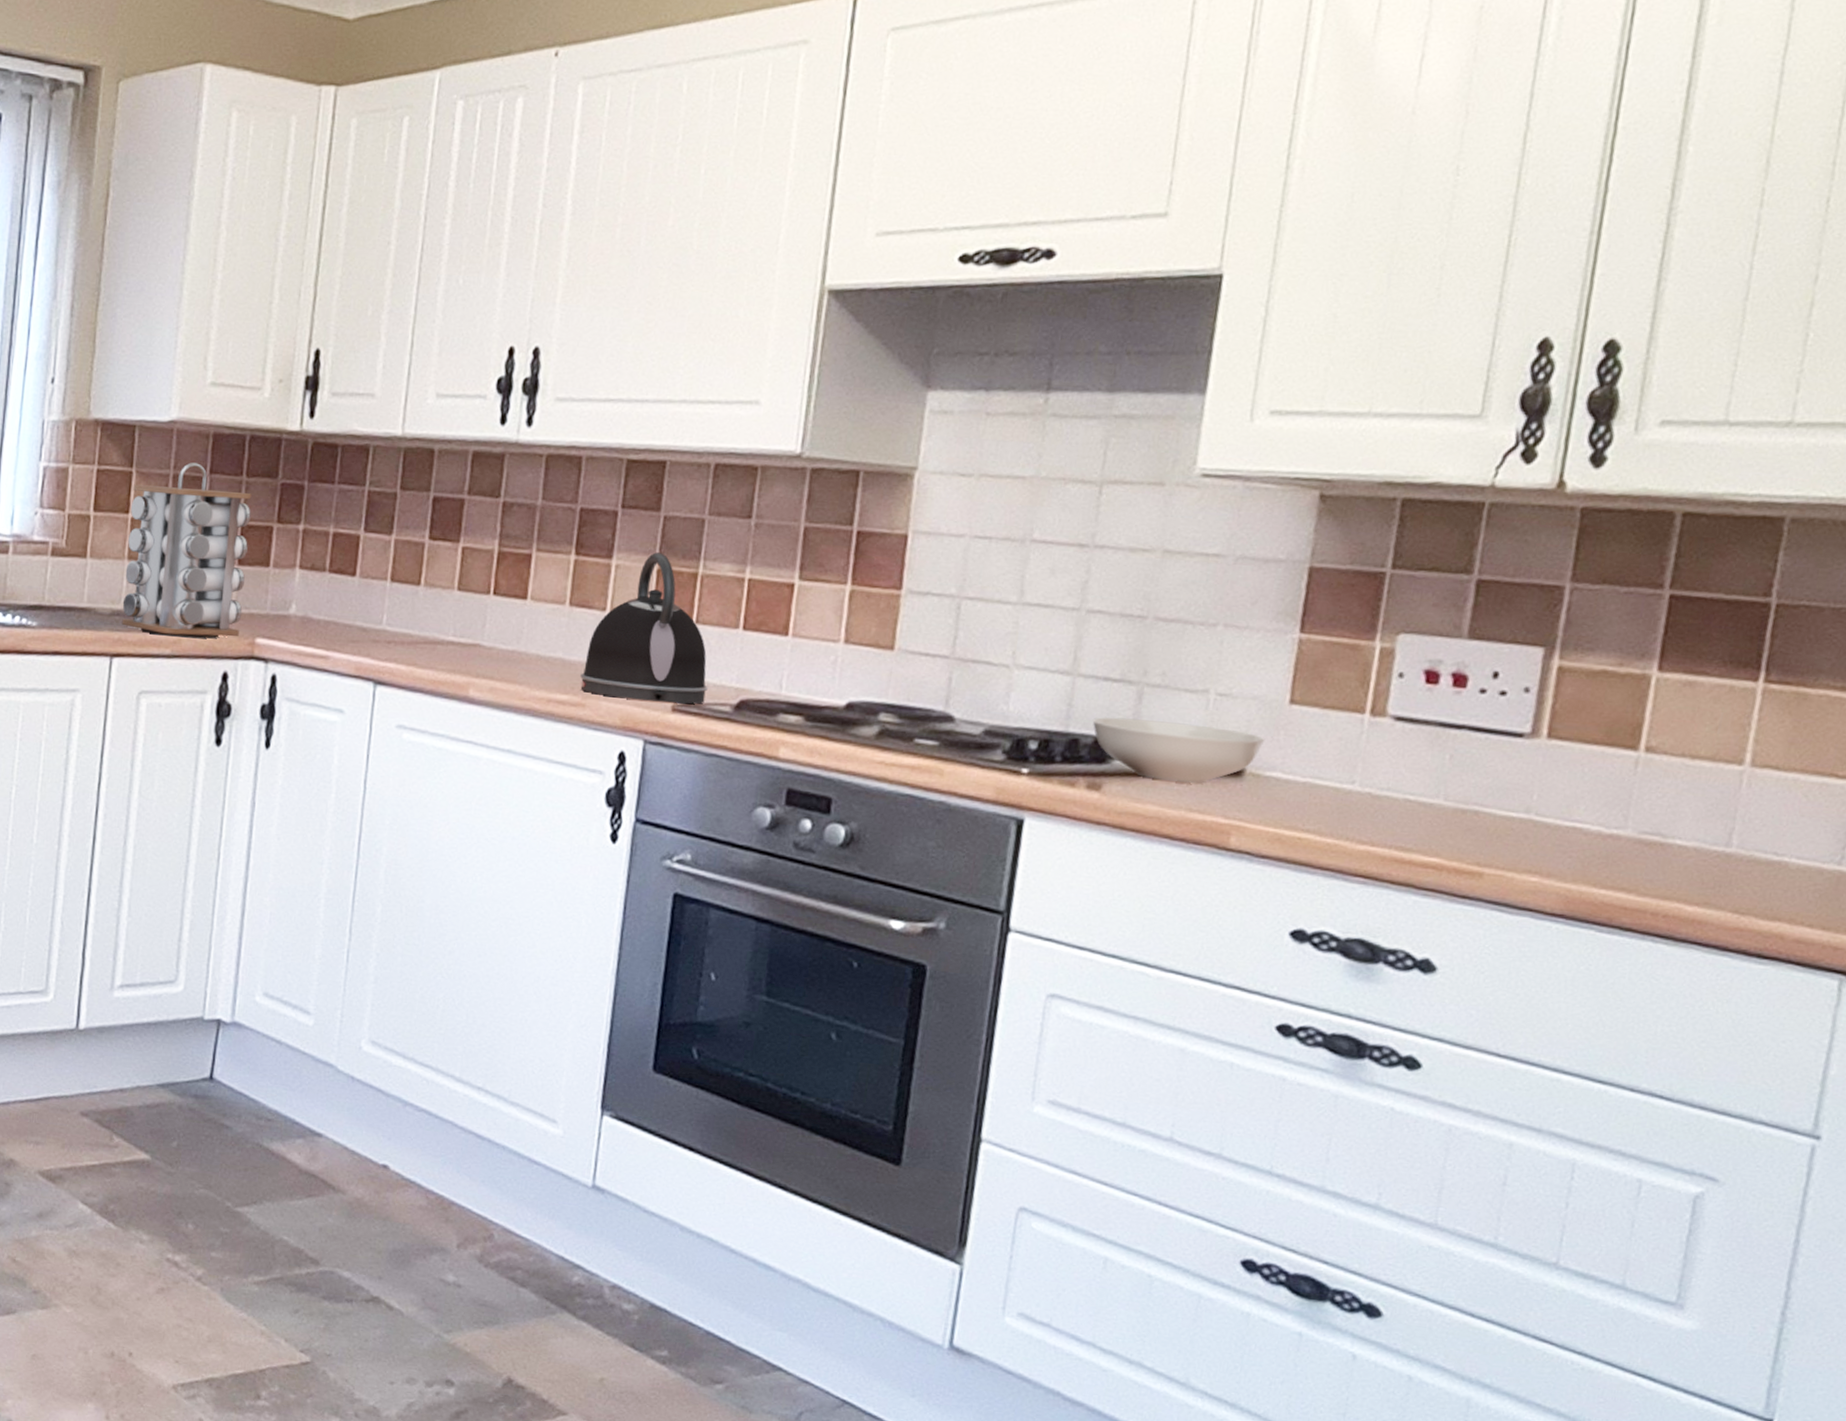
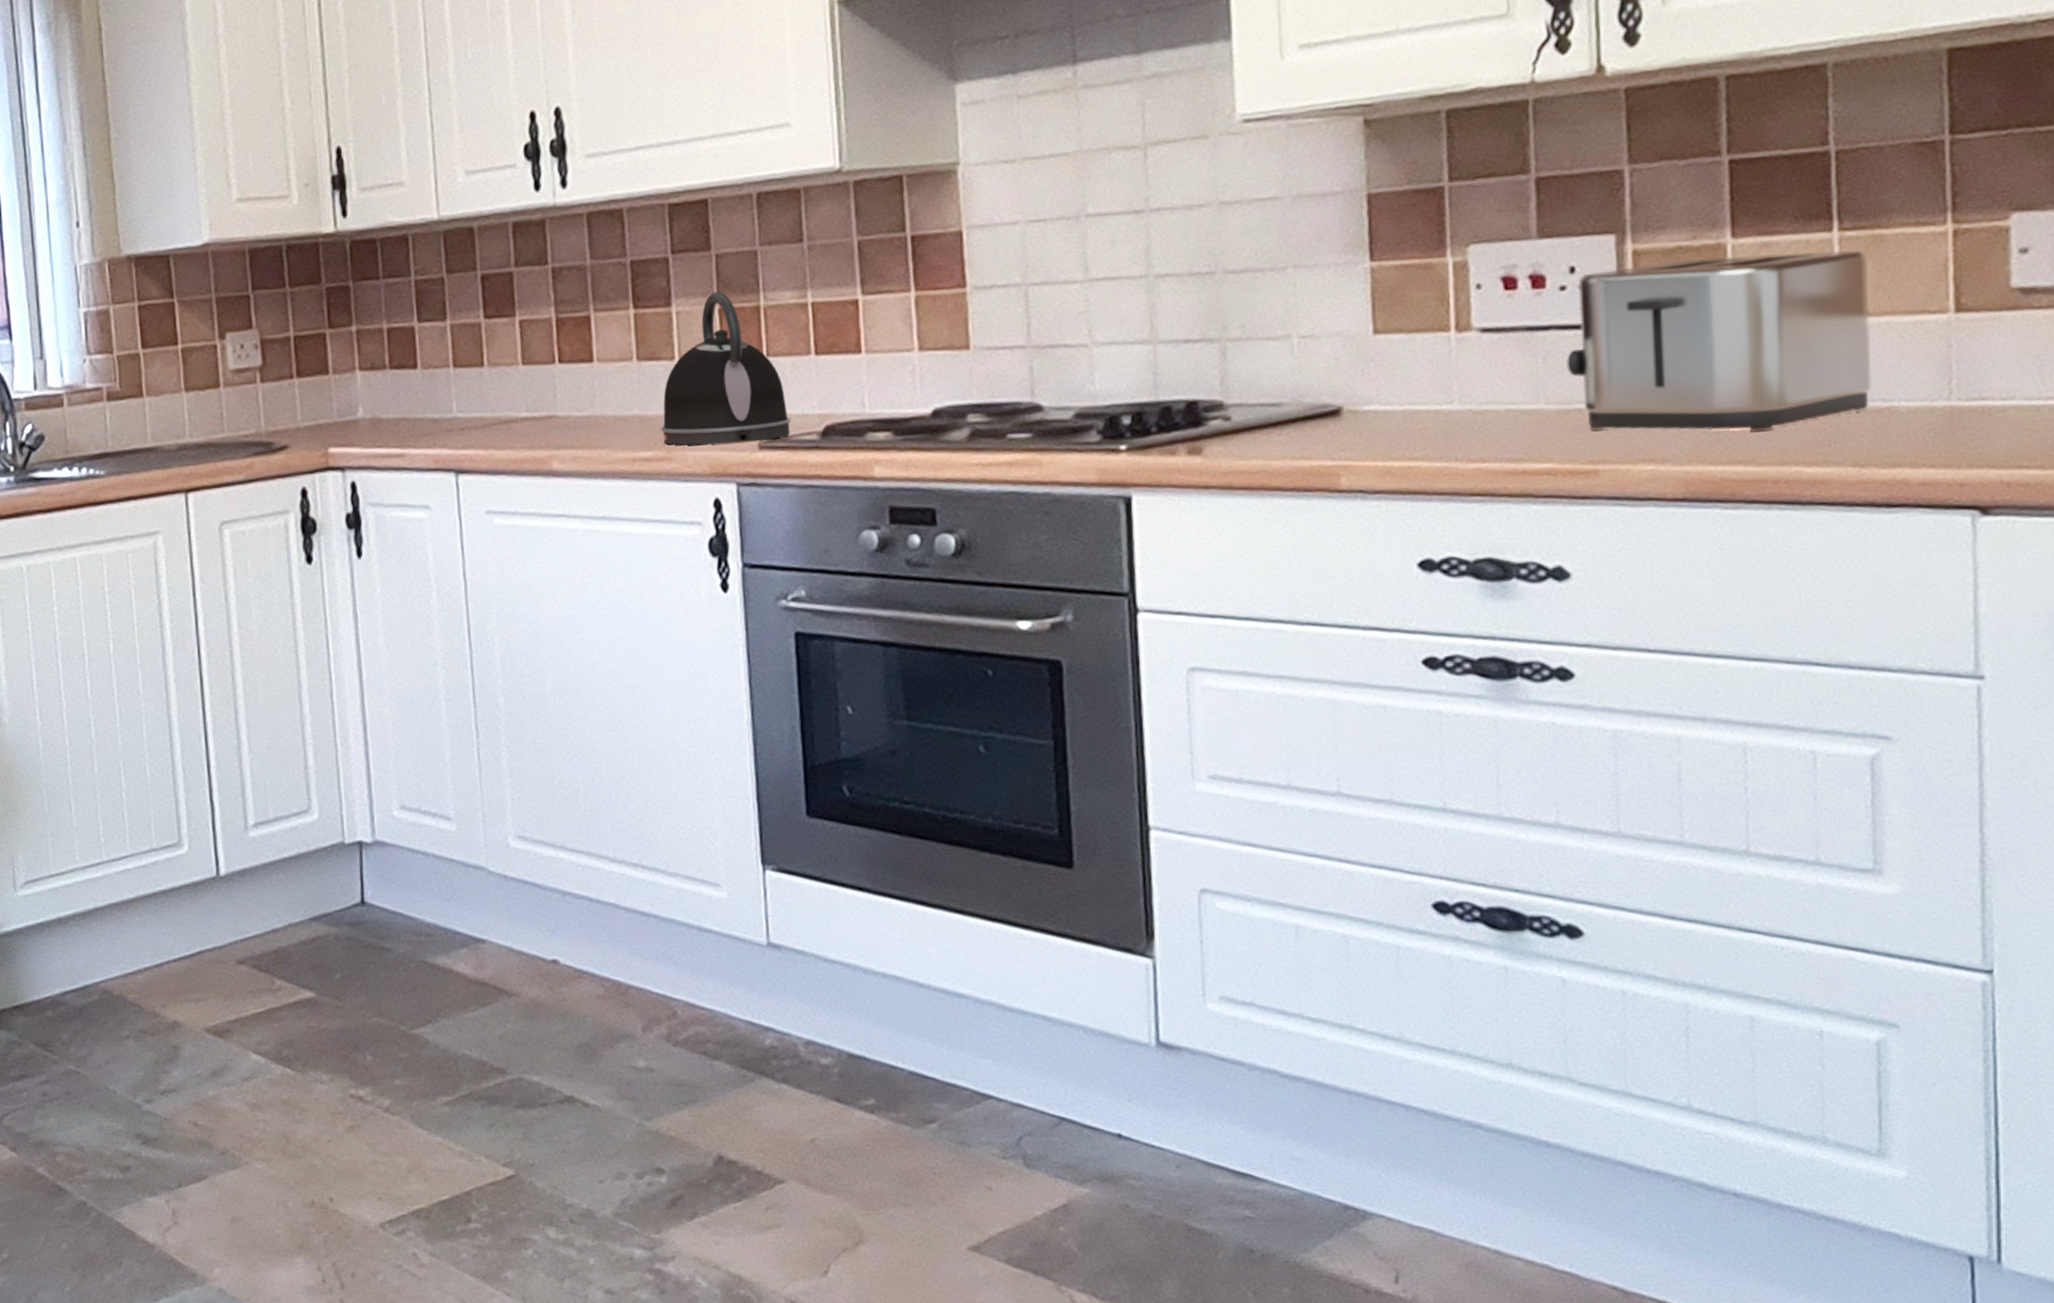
spice rack: present [122,462,252,639] -> none [178,282,311,462]
bowl: present [1092,717,1266,784] -> none [1181,370,1356,433]
toaster: none [1472,681,1788,863] -> present [1567,250,1872,431]

